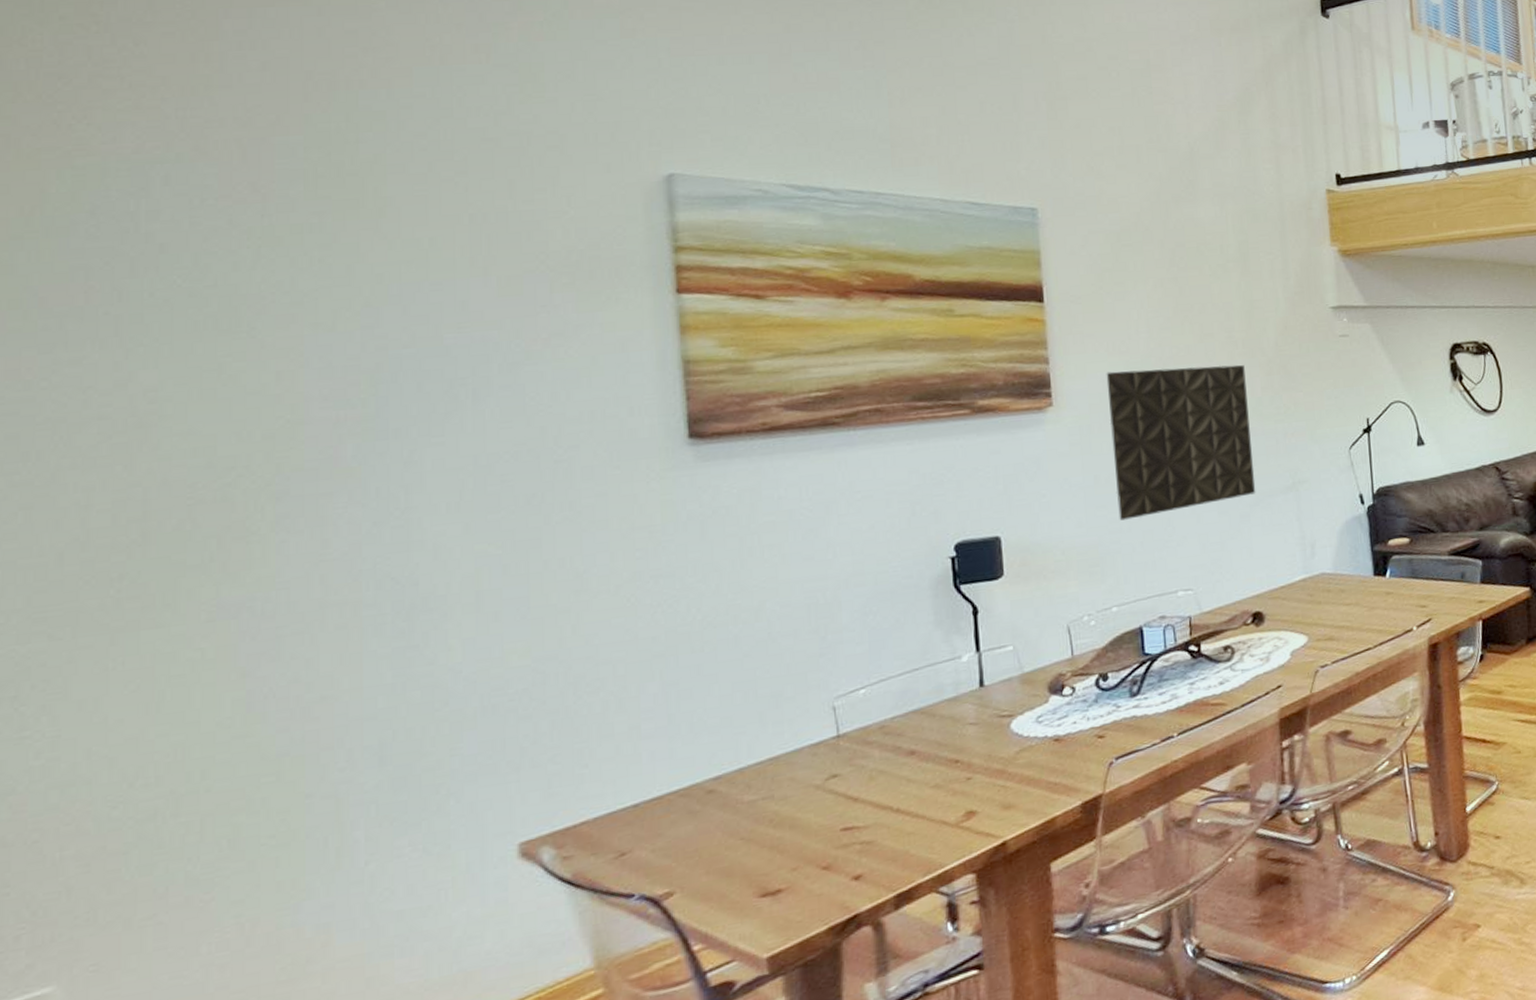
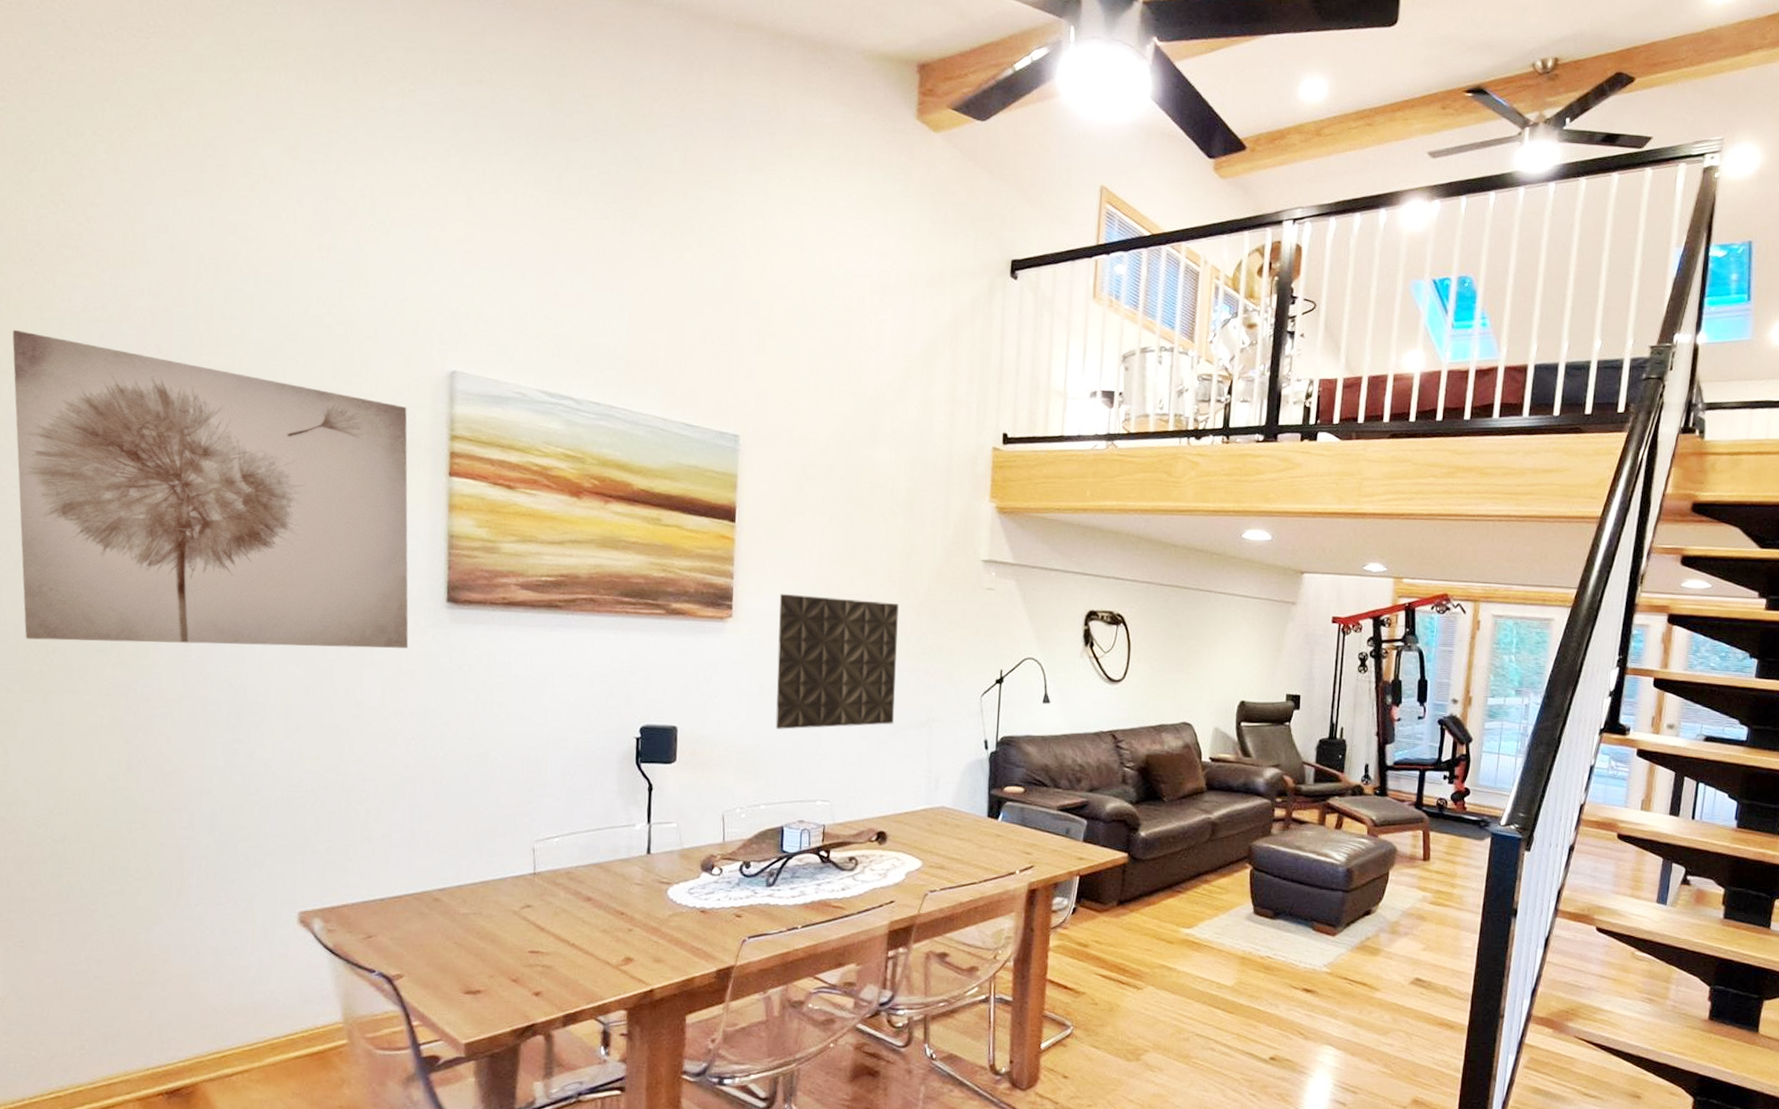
wall art: none [27,183,642,569] -> present [12,329,409,648]

